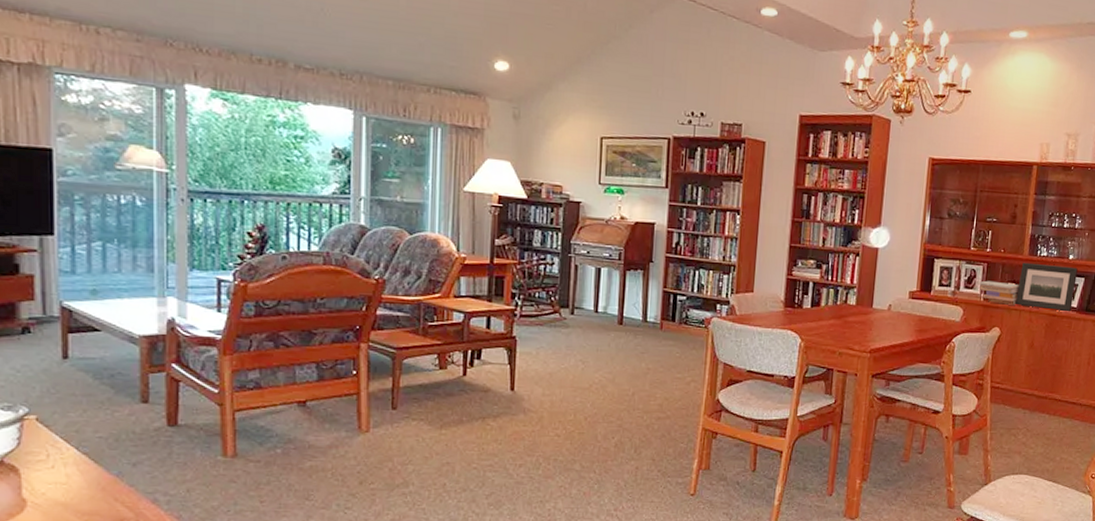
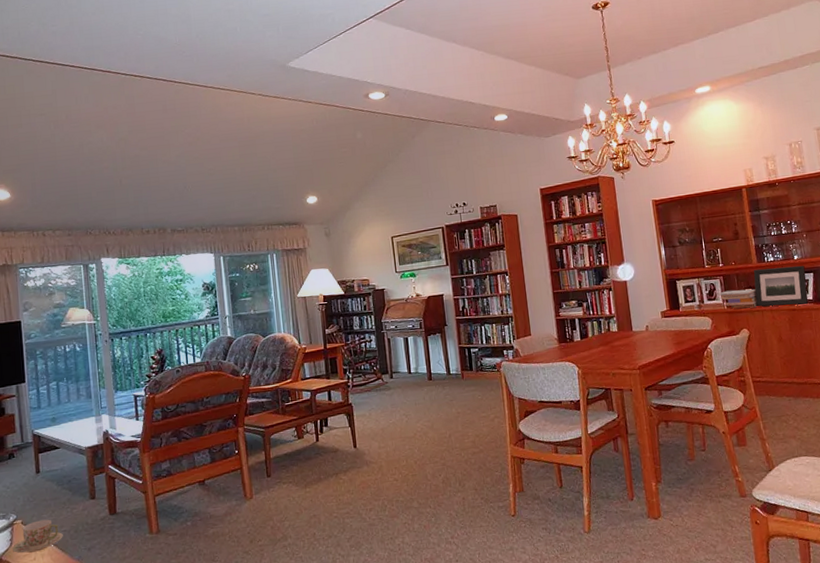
teacup: none [19,419,97,458] -> present [11,519,63,554]

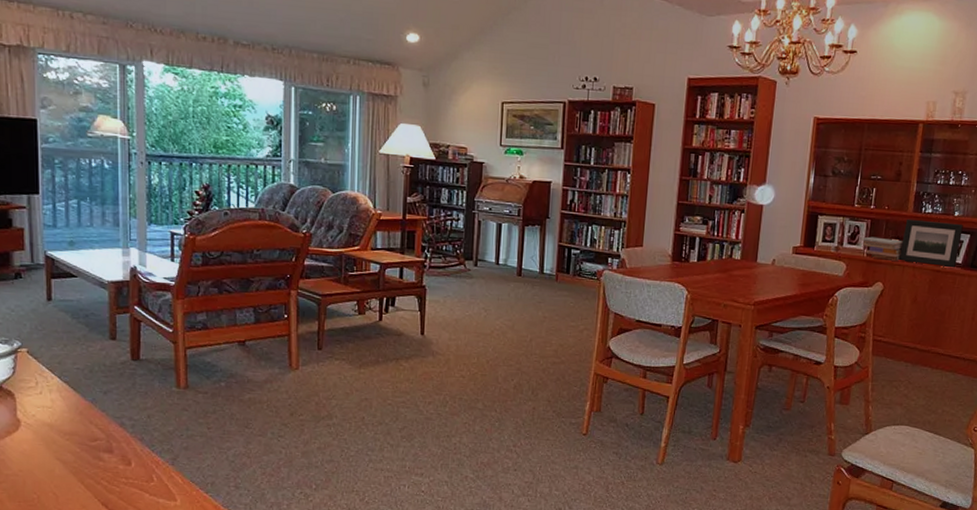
teacup: present [11,519,63,554] -> none [14,352,76,386]

